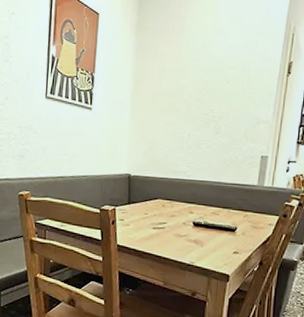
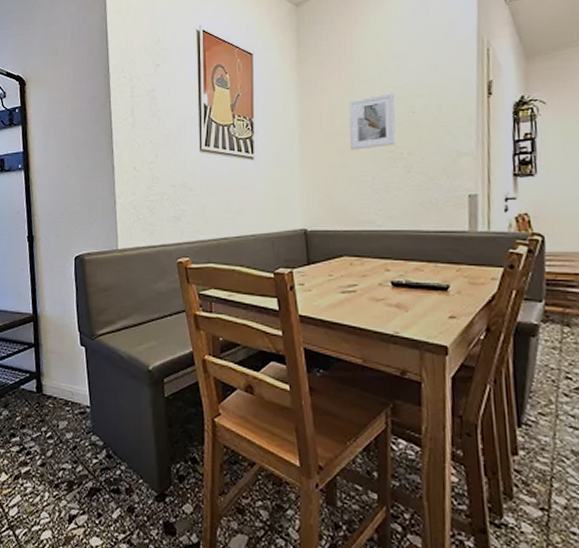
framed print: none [173,63,215,110] -> present [349,93,396,150]

